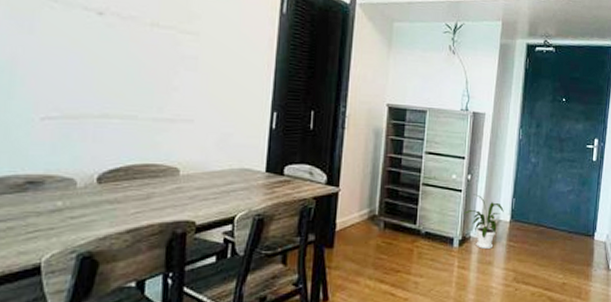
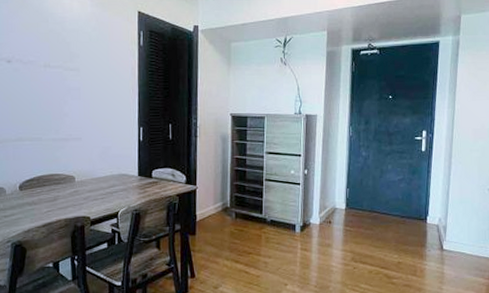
house plant: present [462,194,504,249] -> none [302,186,339,233]

